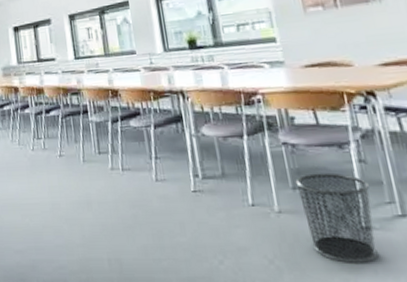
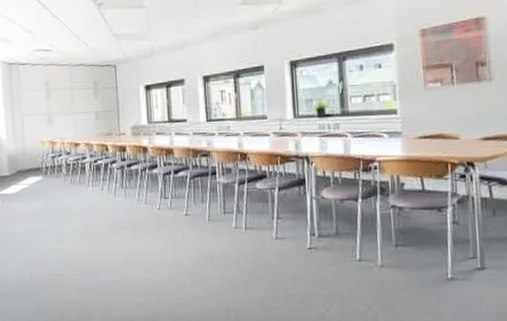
trash can: present [295,172,378,263] -> none [398,232,459,308]

